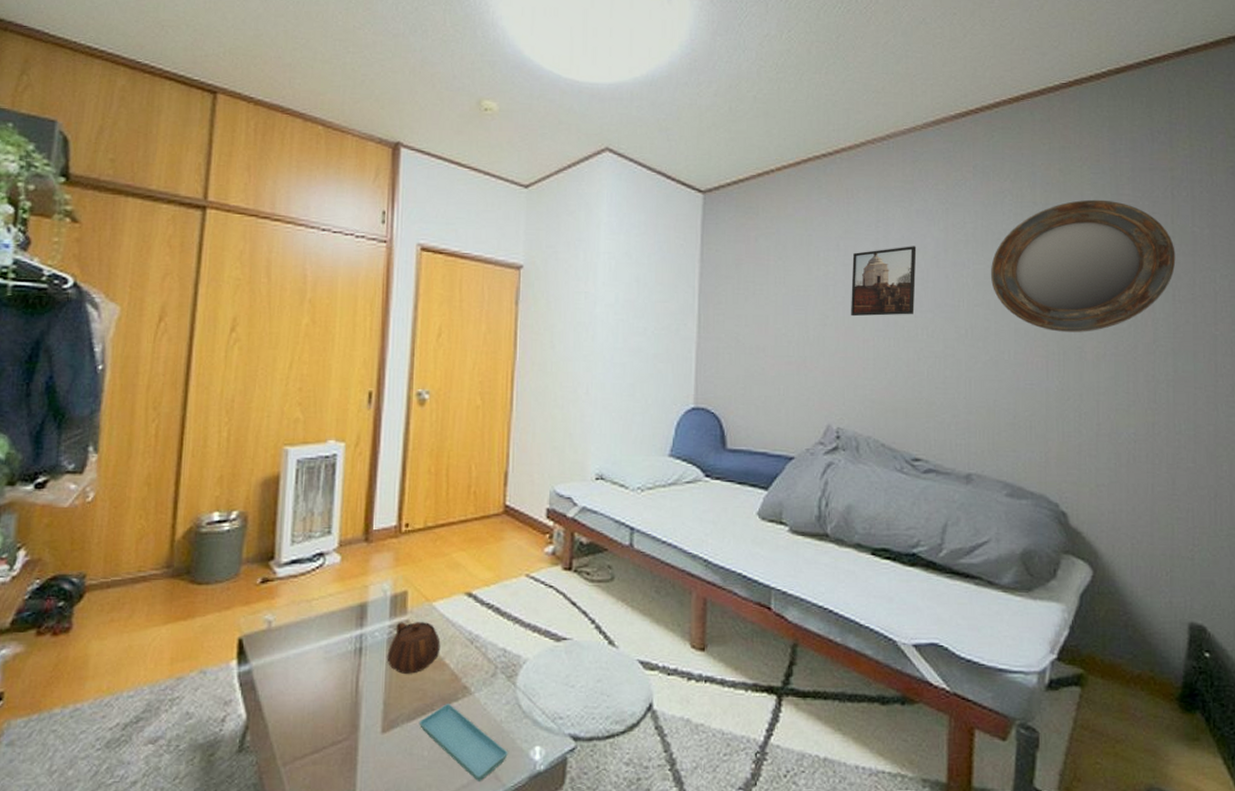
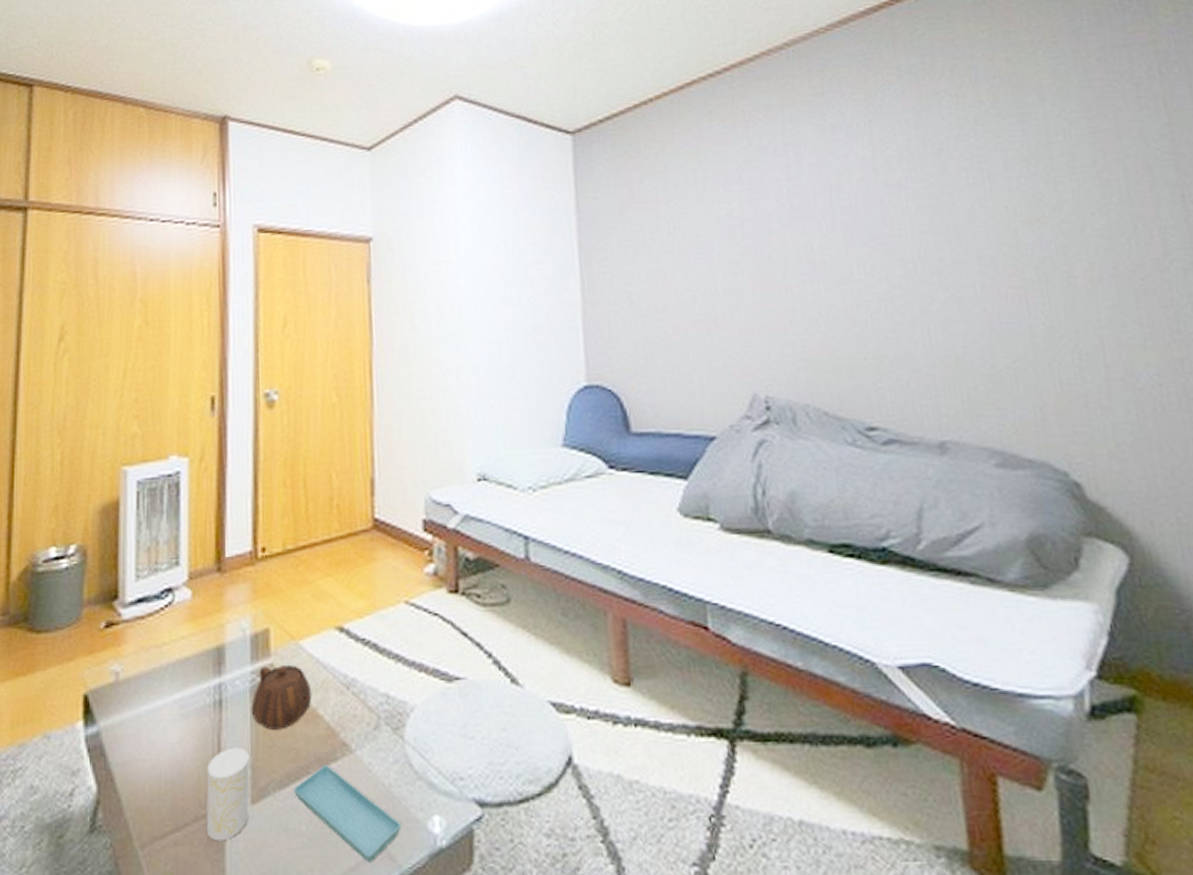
cup: none [341,687,383,762] -> present [206,747,250,842]
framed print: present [851,246,917,317] -> none [759,169,846,260]
home mirror: present [991,199,1176,332] -> none [935,88,1179,255]

